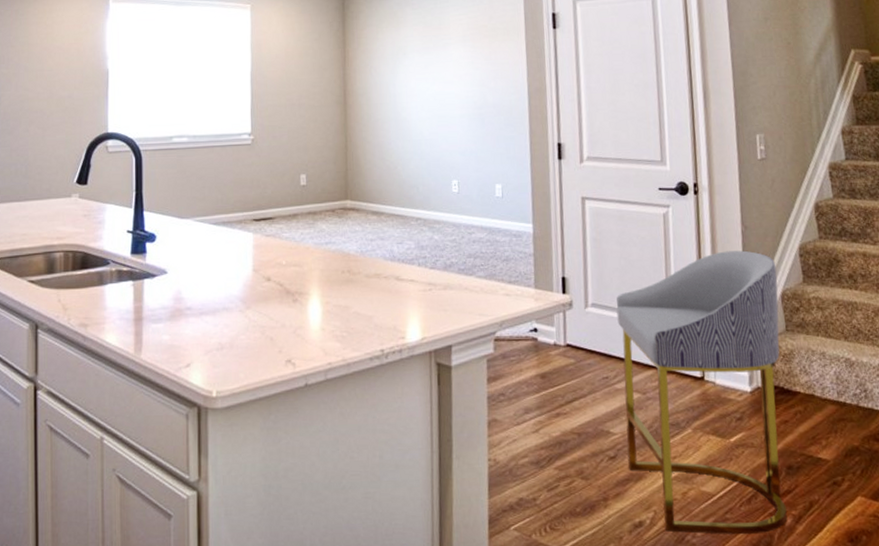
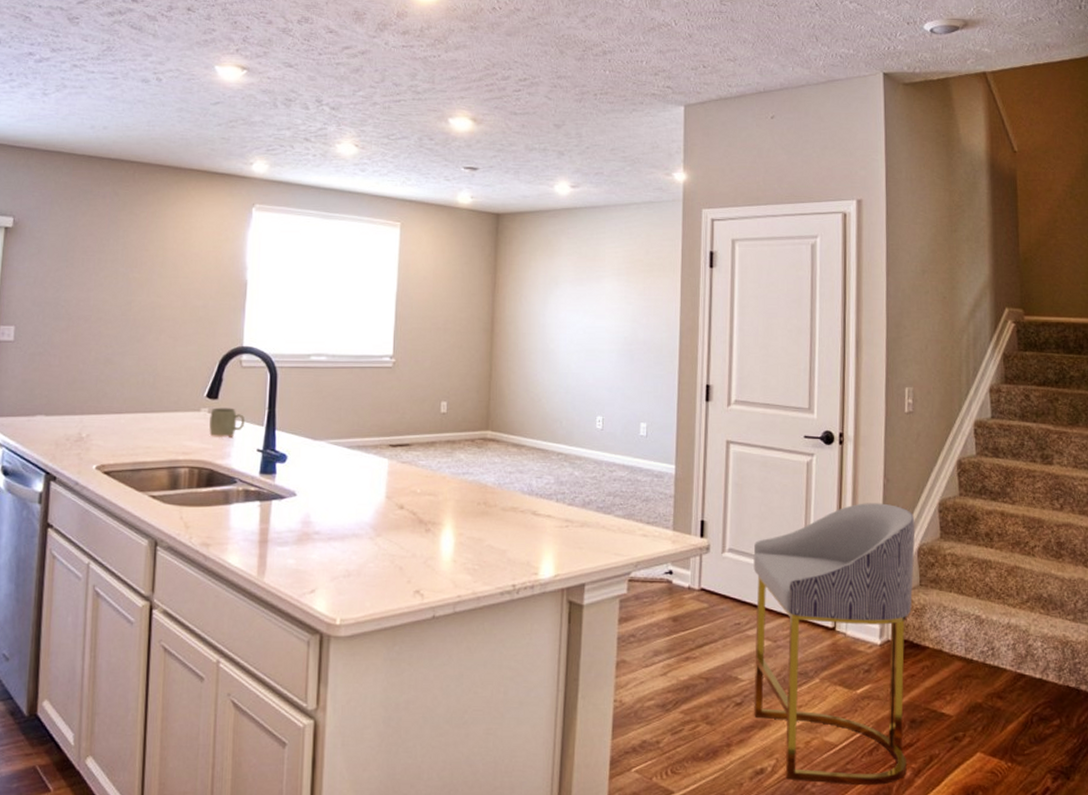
mug: none [81,192,115,222] -> present [209,407,246,439]

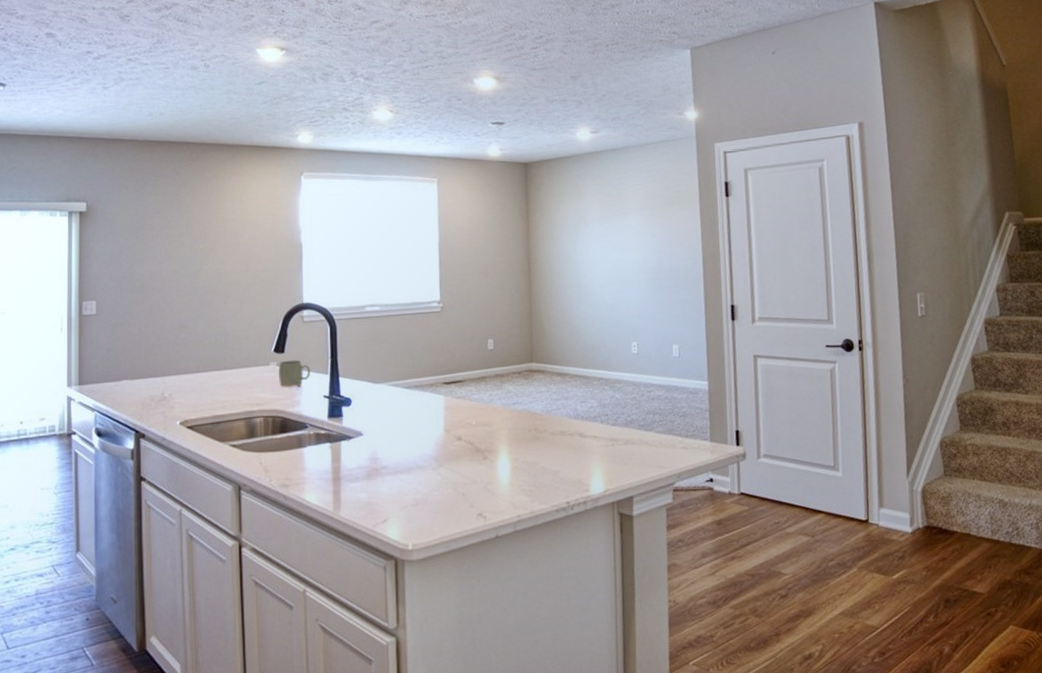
bar stool: present [753,503,915,786] -> none [787,402,945,663]

